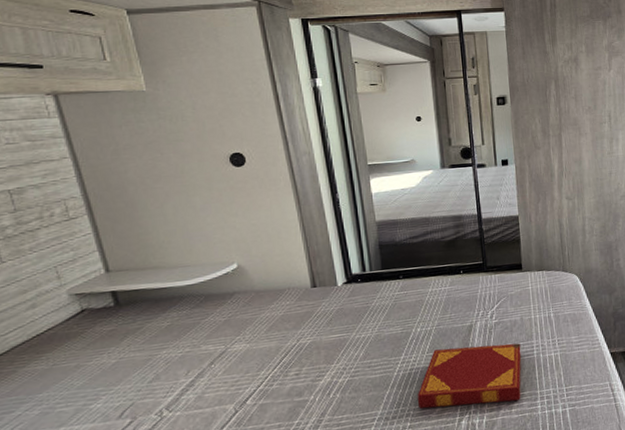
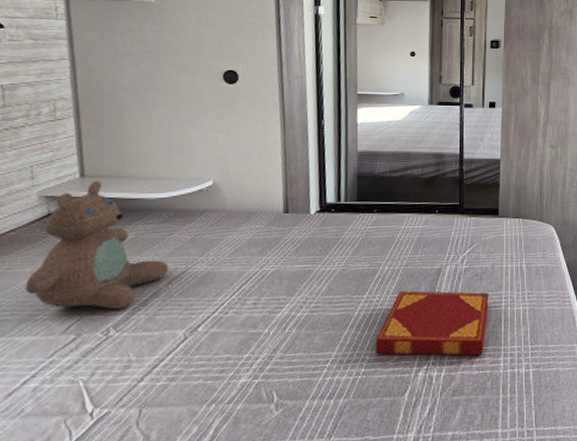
teddy bear: none [73,274,209,396] -> present [24,180,169,310]

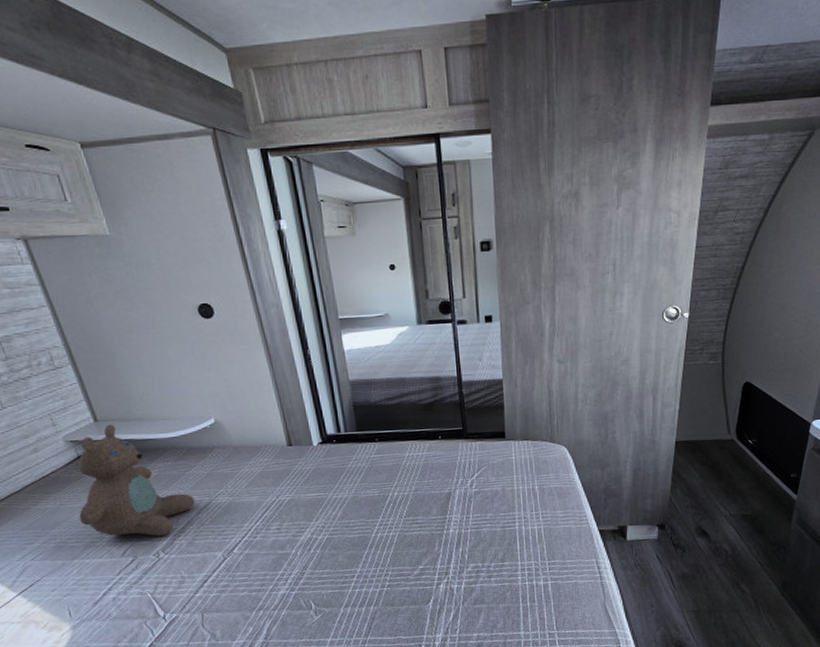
hardback book: present [375,291,489,356] -> none [395,513,503,571]

